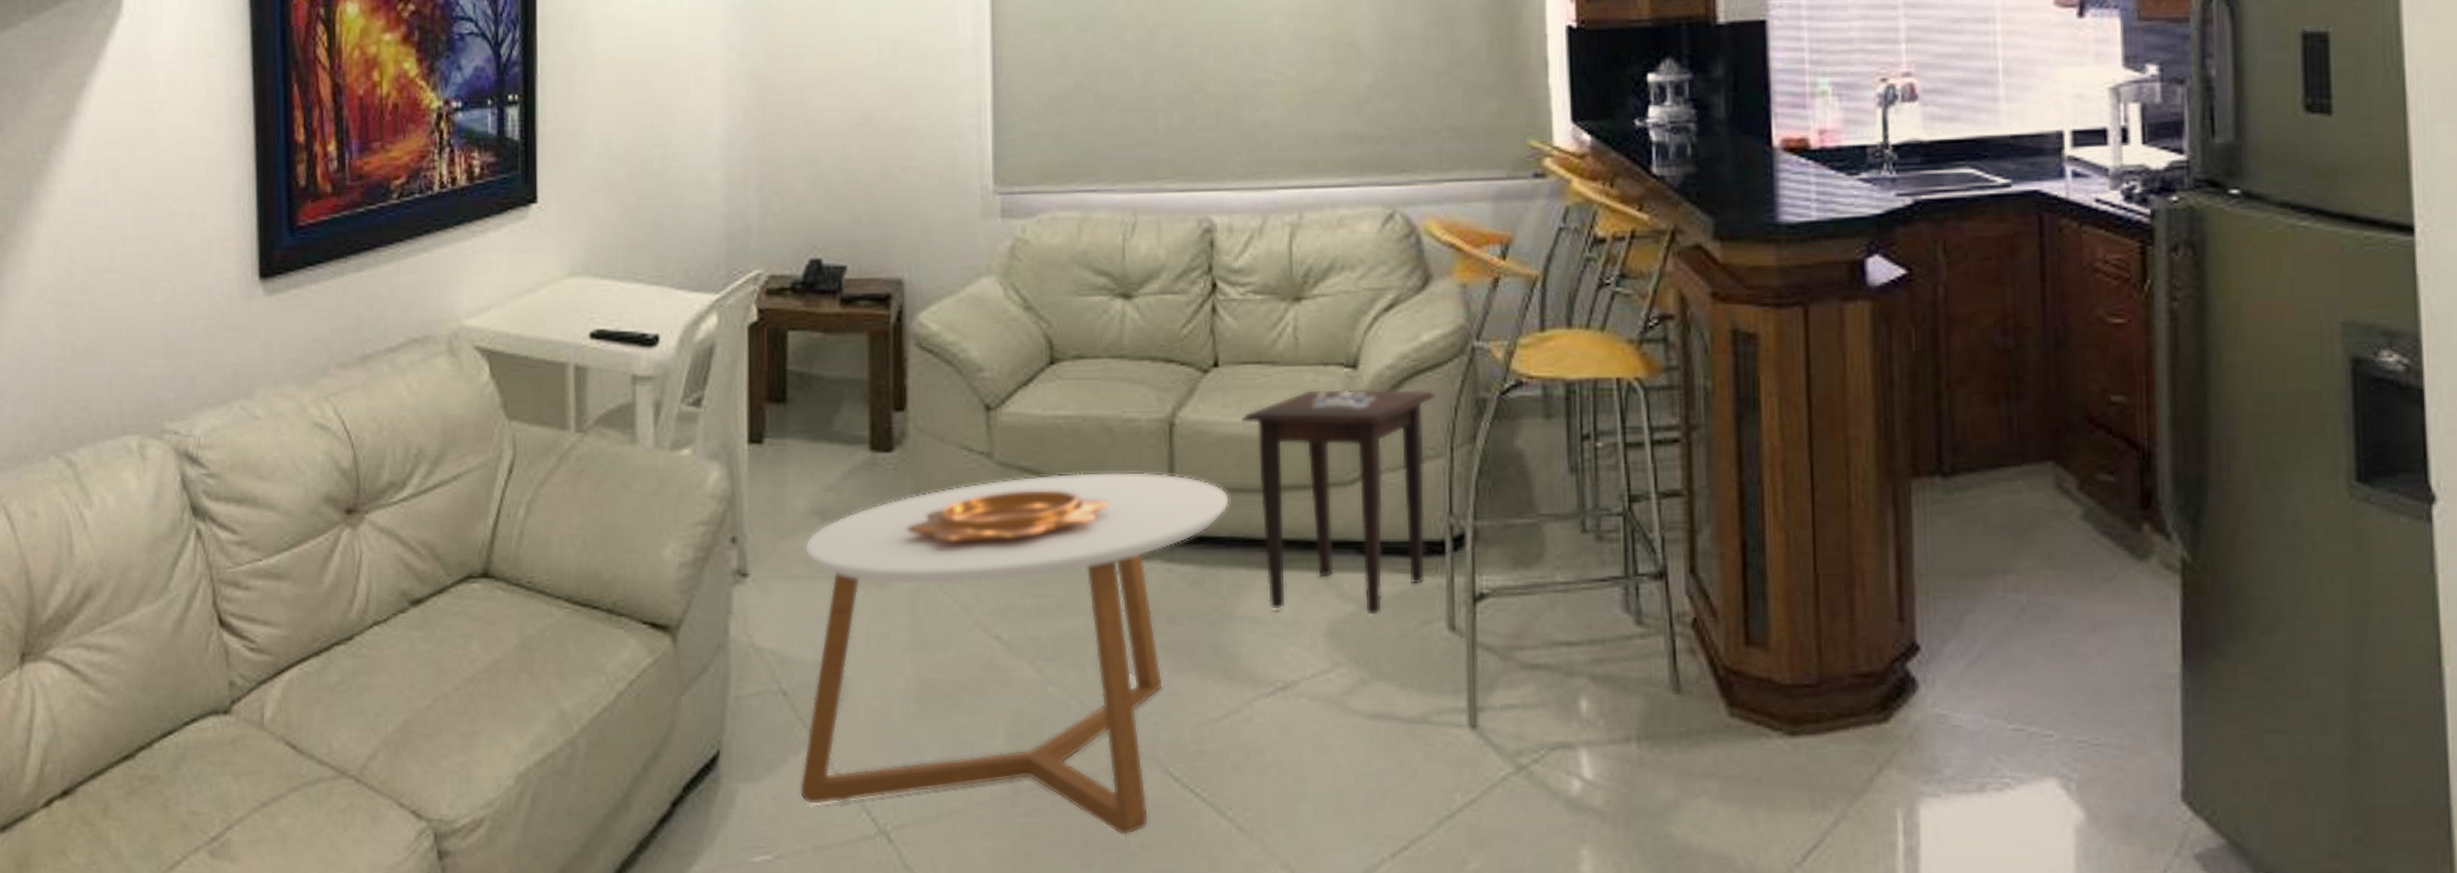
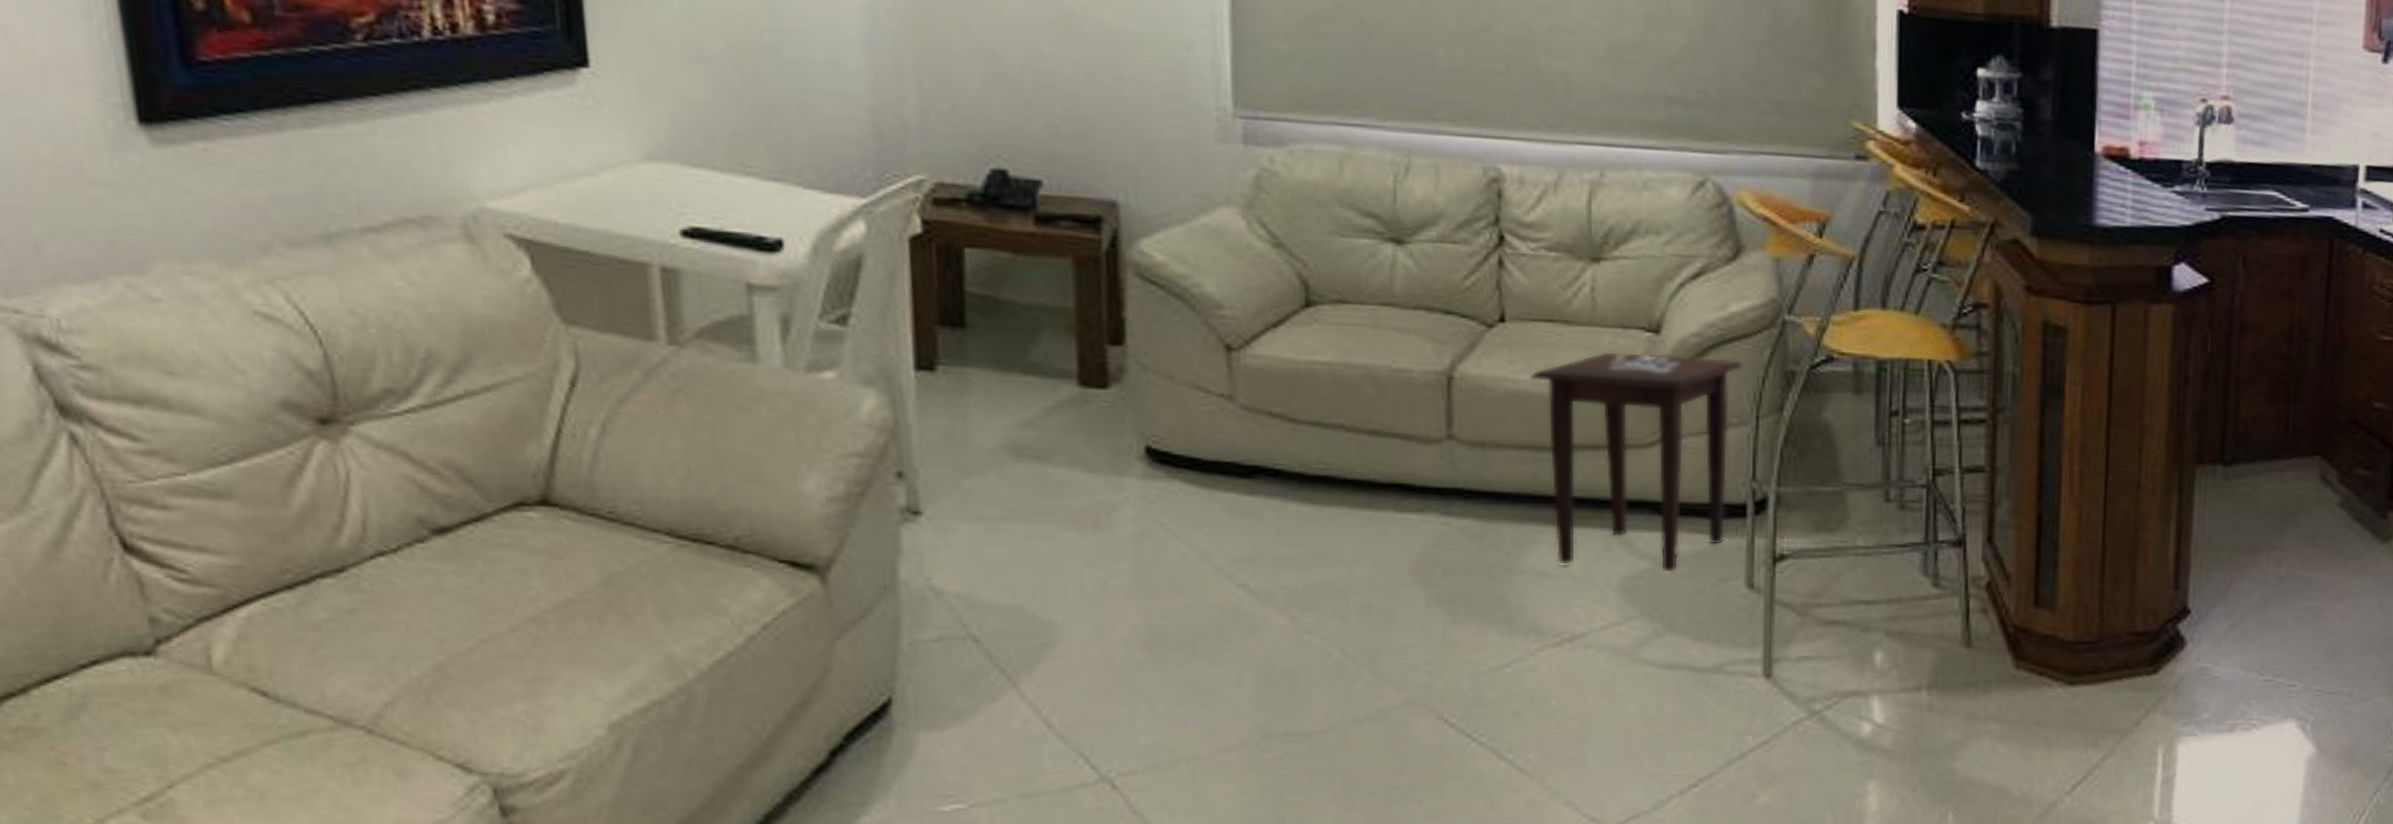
coffee table: present [799,471,1231,836] -> none [995,421,1516,779]
decorative bowl: present [906,490,1109,544] -> none [1127,436,1377,490]

